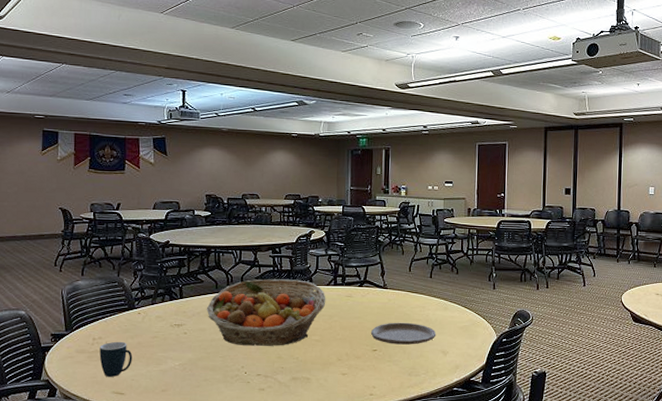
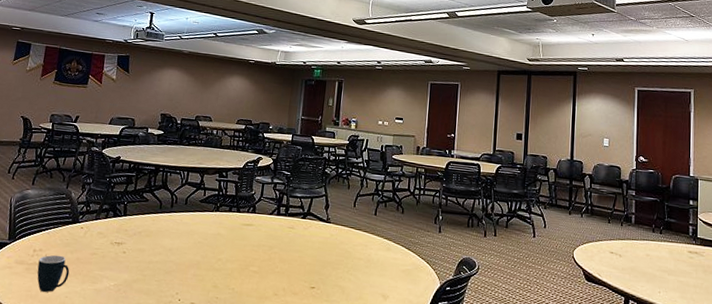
fruit basket: present [206,279,326,346] -> none [147,202,268,275]
plate: present [370,322,436,345] -> none [309,259,378,285]

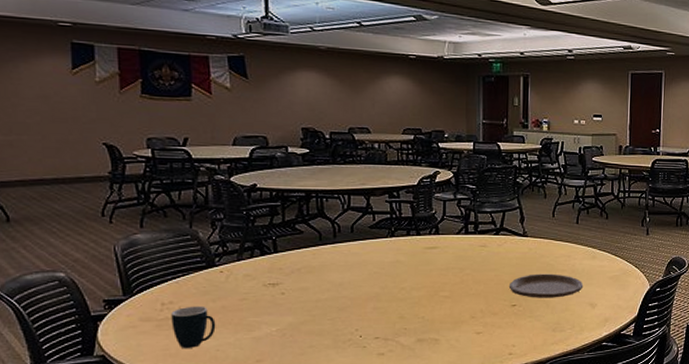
plate: none [309,259,378,285] -> present [508,273,584,298]

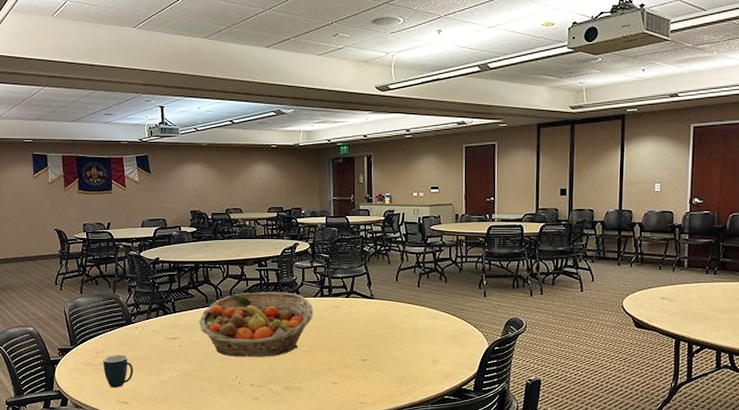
fruit basket: none [308,228,456,305] -> present [198,292,314,357]
plate: present [508,273,584,298] -> none [359,332,426,354]

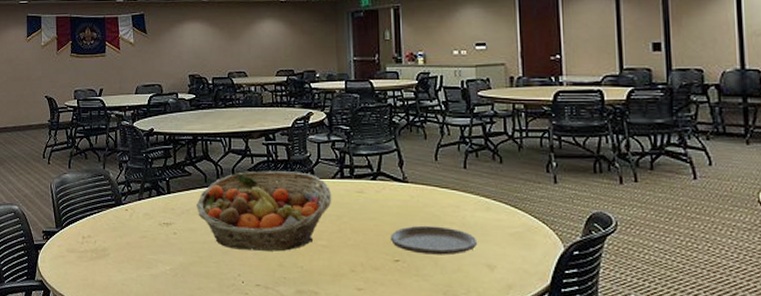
mug: present [103,354,134,387] -> none [89,240,122,280]
plate: none [359,332,426,354] -> present [390,225,478,255]

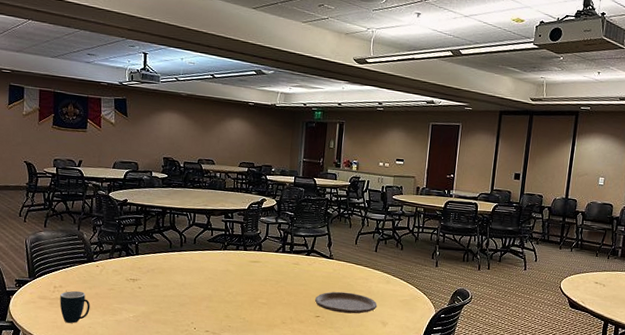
mug: none [89,240,122,280] -> present [60,290,90,323]
fruit basket: present [196,171,332,252] -> none [160,242,274,306]

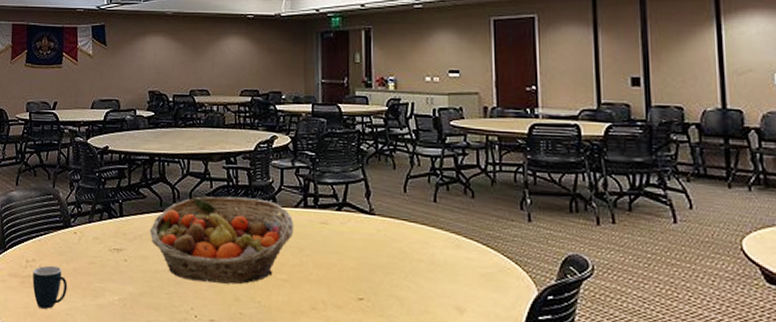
fruit basket: none [160,242,274,306] -> present [149,196,294,285]
plate: present [314,291,378,314] -> none [354,261,447,295]

